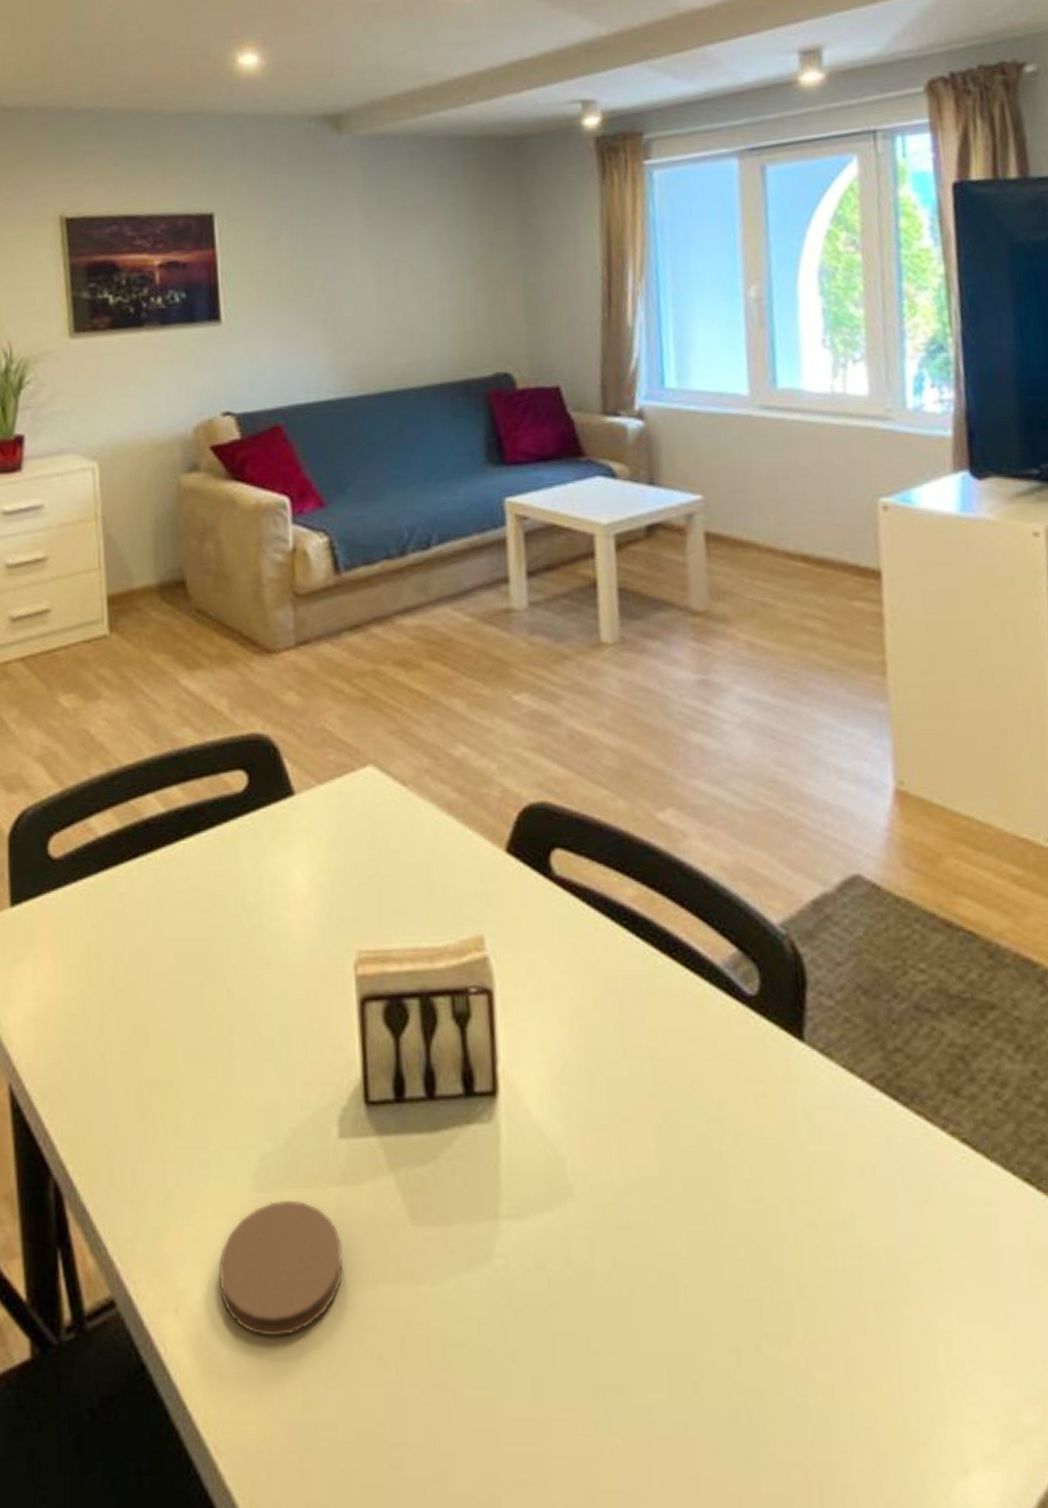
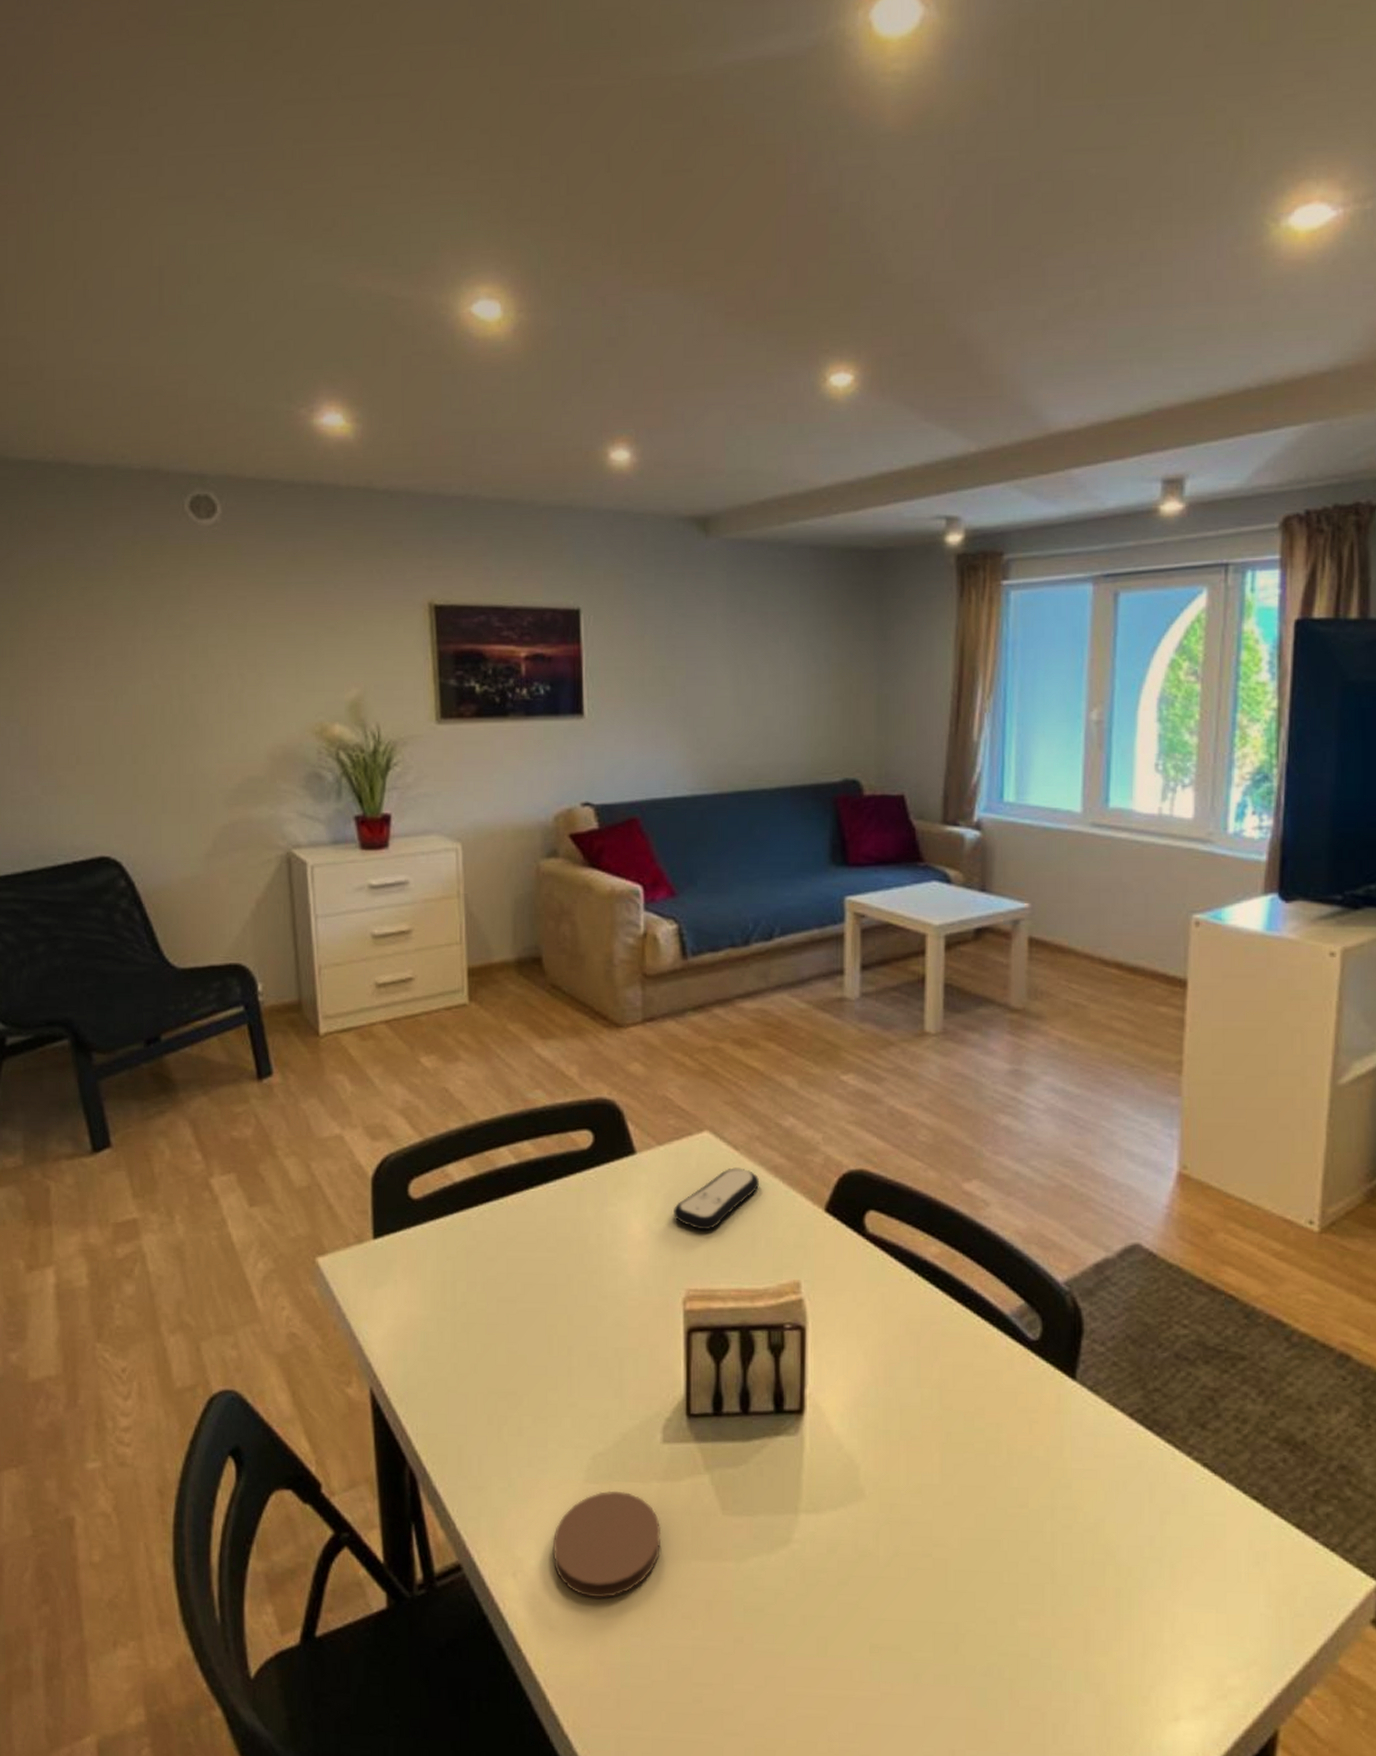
remote control: none [339,806,431,881] -> present [674,1167,759,1231]

